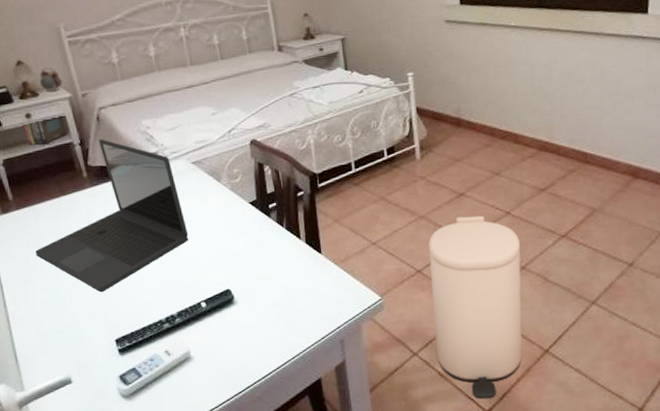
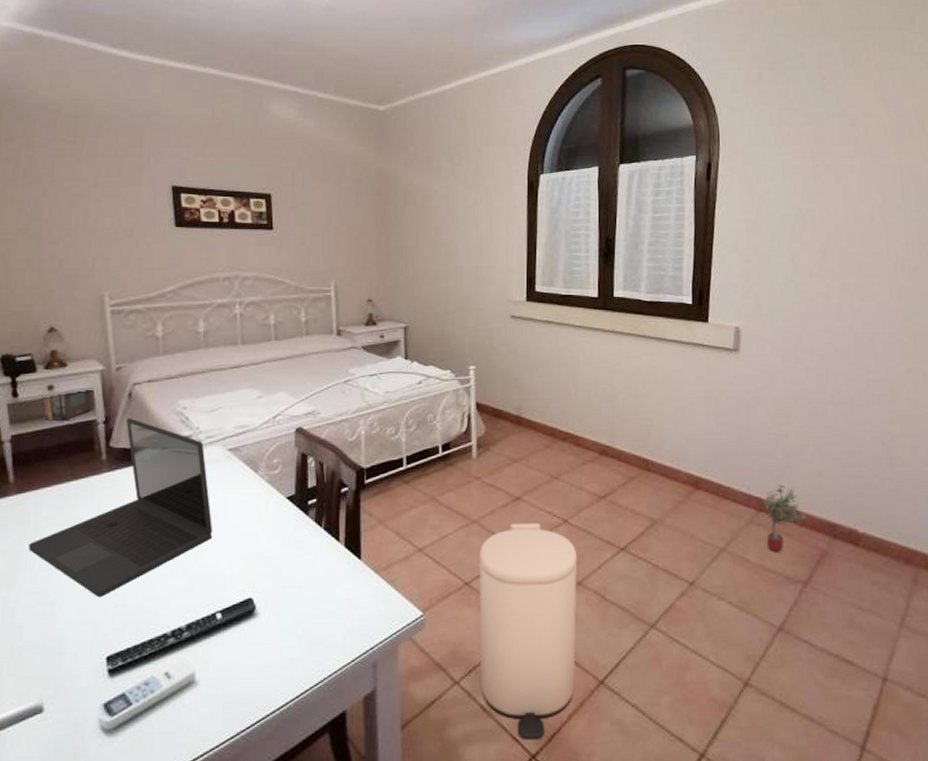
alarm clock: present [39,68,62,92] -> none [71,337,96,364]

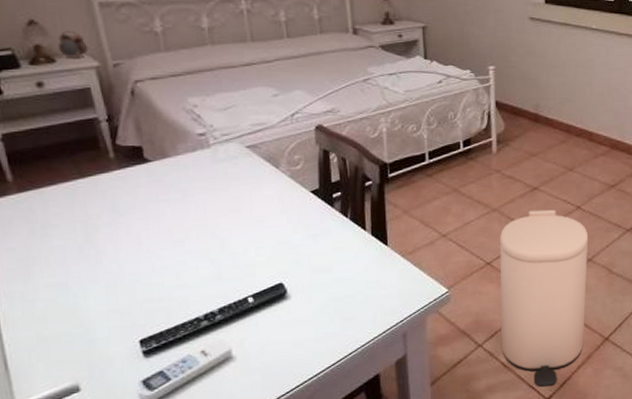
laptop: present [29,418,213,596] -> none [40,116,238,287]
books: present [41,389,92,422] -> none [30,86,92,120]
alarm clock: none [71,337,96,364] -> present [58,31,87,59]

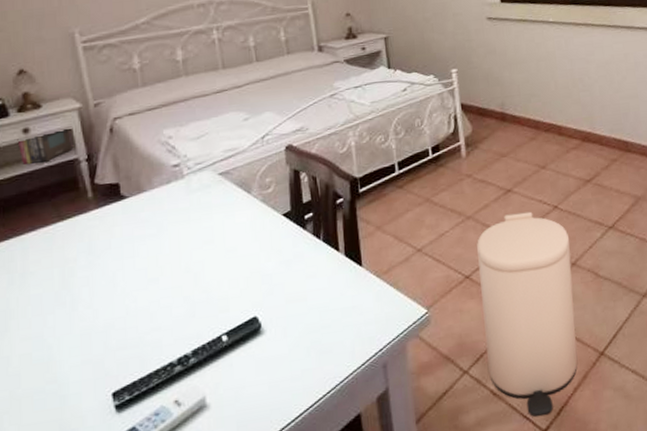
books: none [30,86,92,120] -> present [17,128,73,165]
alarm clock: present [58,31,87,59] -> none [44,76,71,103]

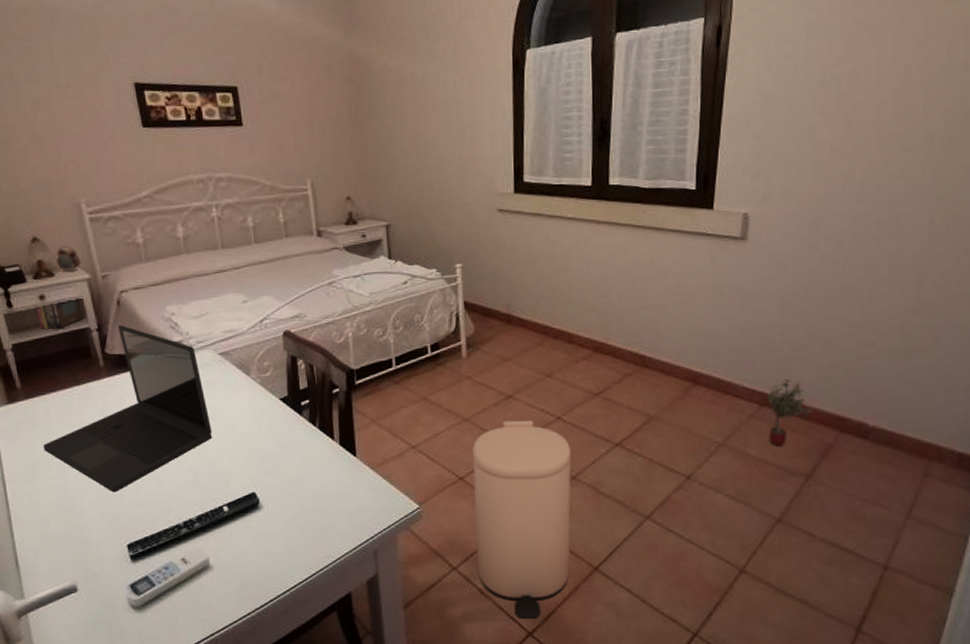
laptop: none [18,153,211,335] -> present [43,325,213,491]
alarm clock: none [44,76,71,103] -> present [56,246,80,273]

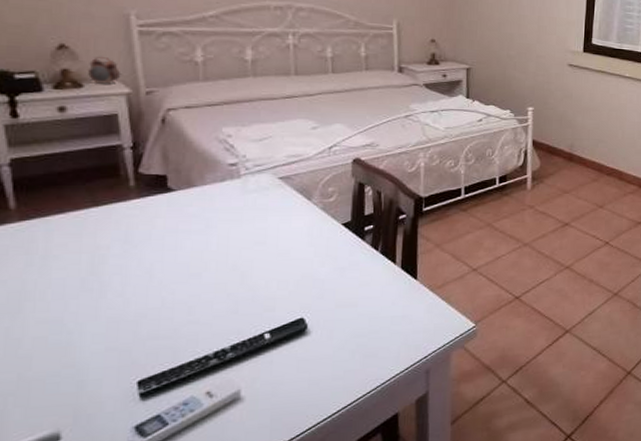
books: present [34,298,84,330] -> none [50,112,116,146]
laptop: present [43,325,213,491] -> none [37,144,261,323]
pedal bin: present [473,420,572,620] -> none [526,244,616,424]

